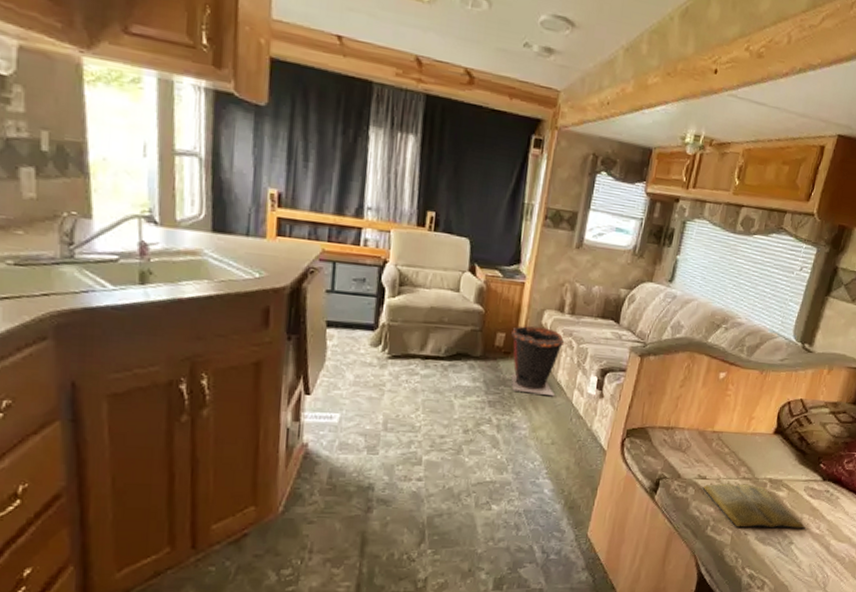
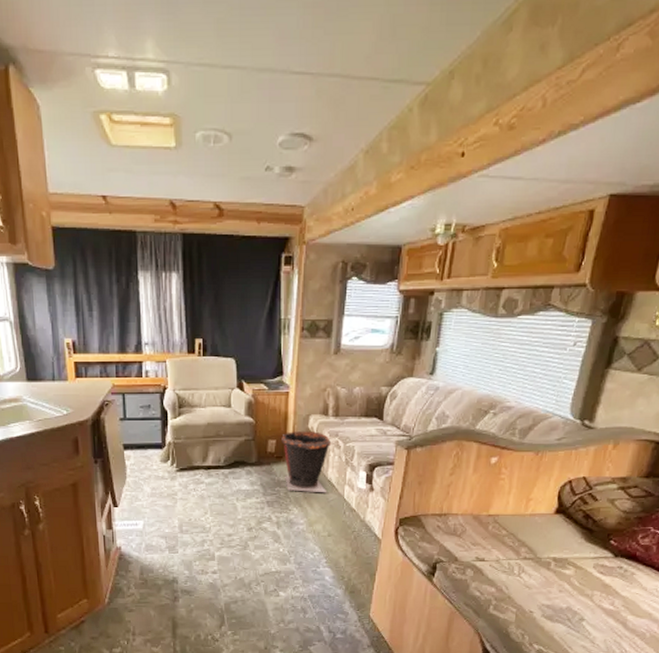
book: present [702,483,805,529] -> none [481,564,597,606]

